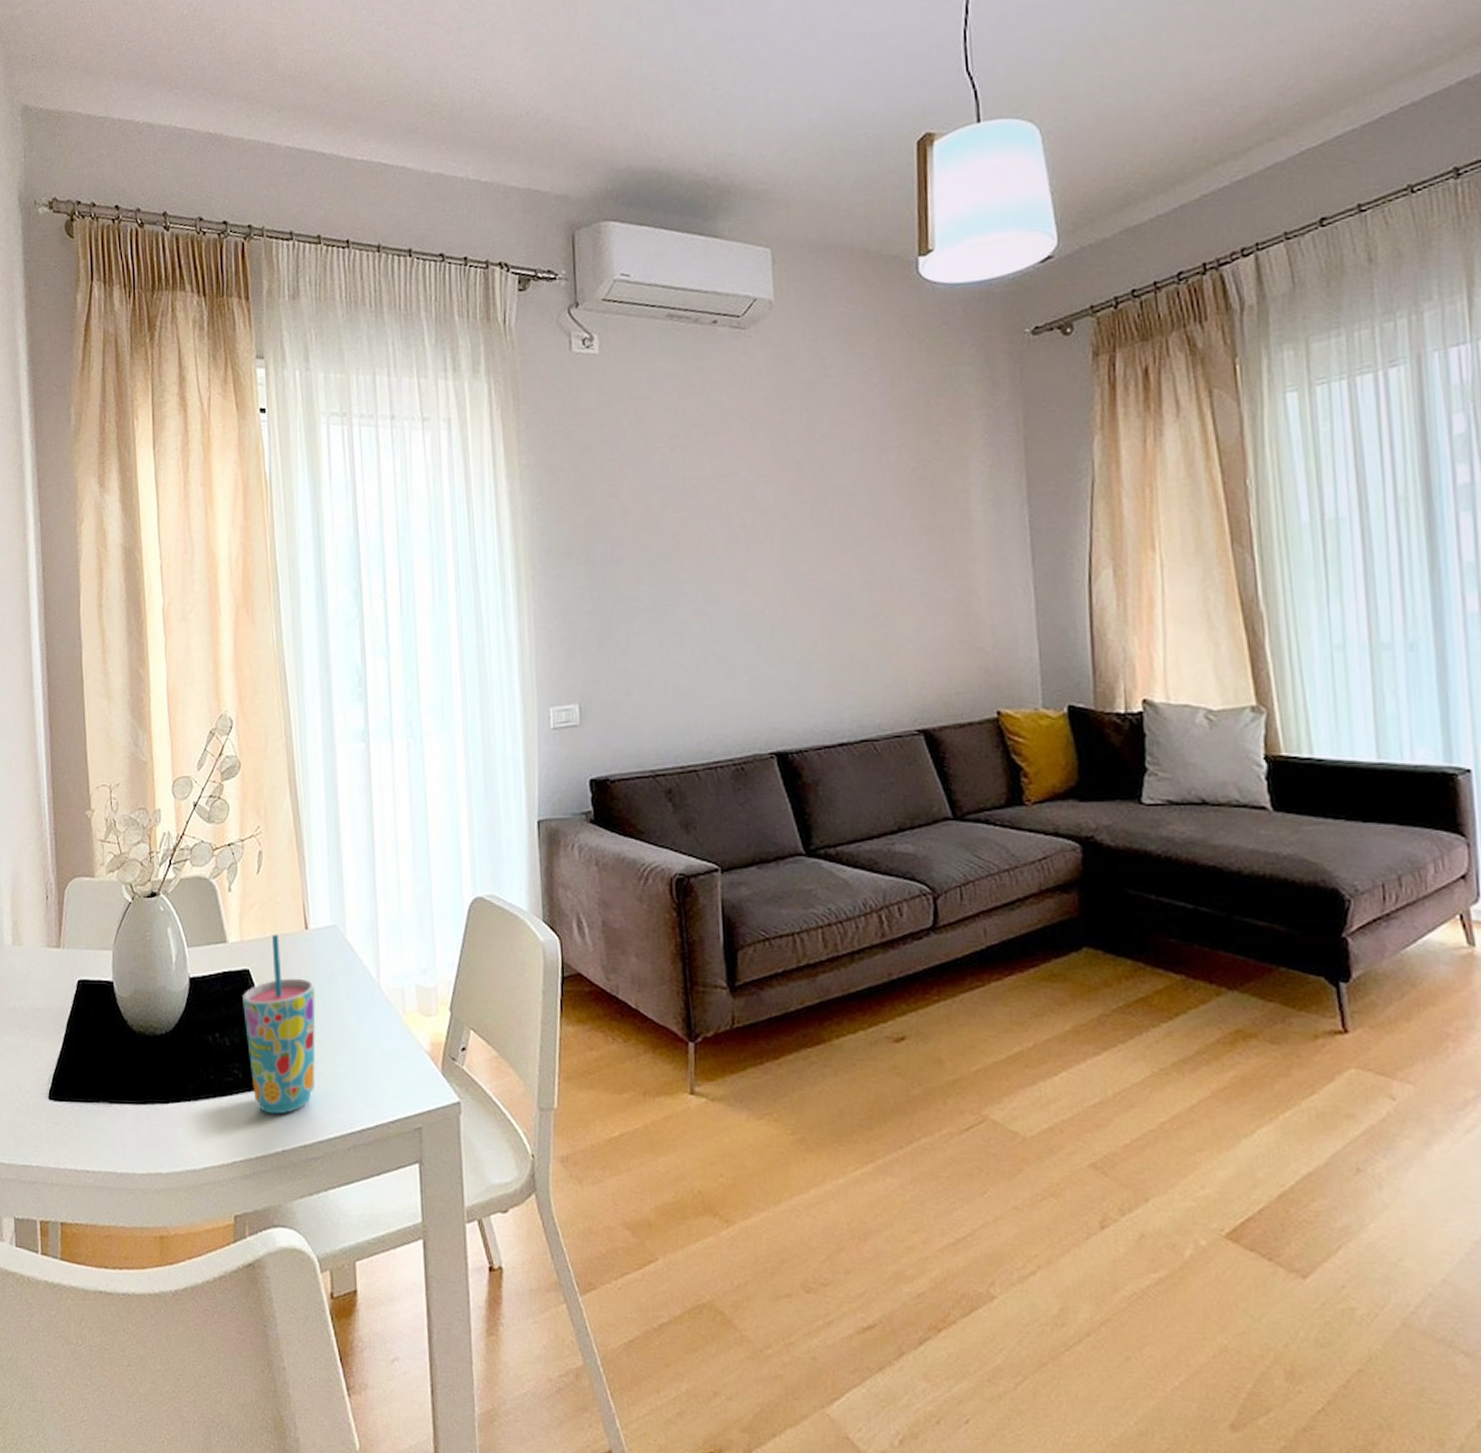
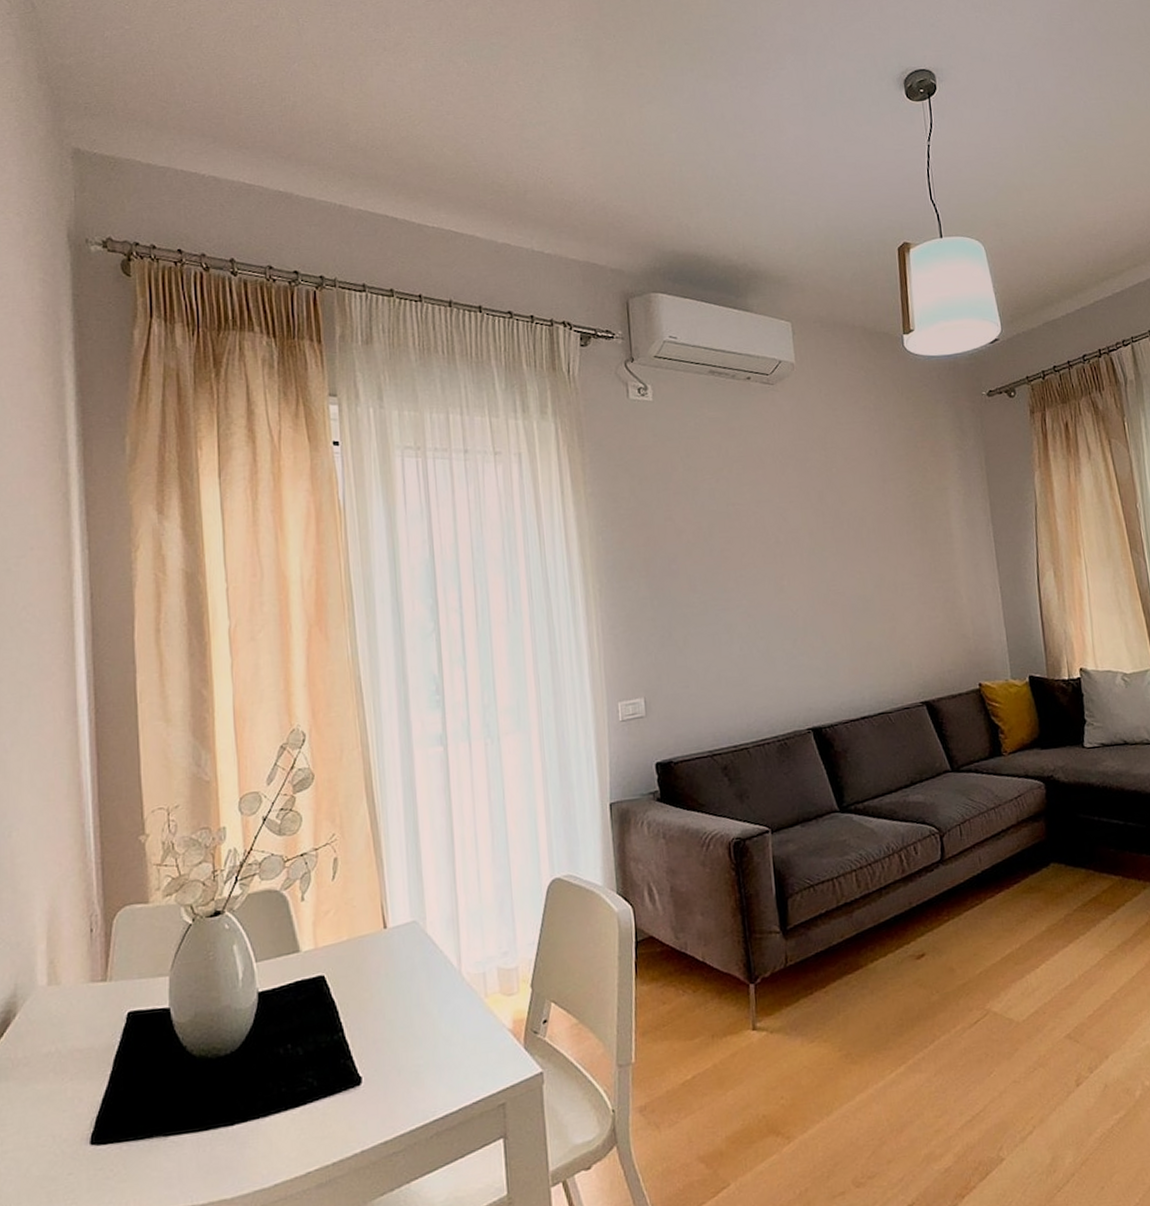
cup: present [242,933,316,1115] -> none [317,936,396,1117]

